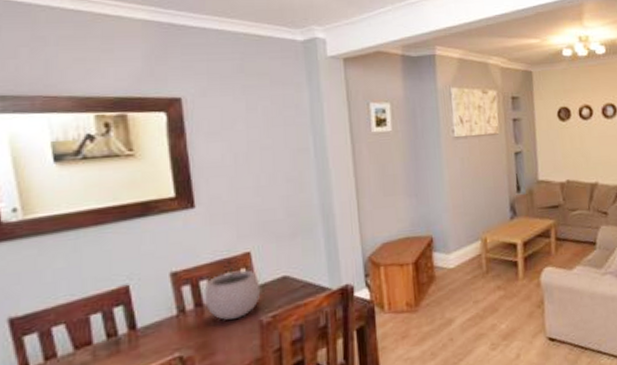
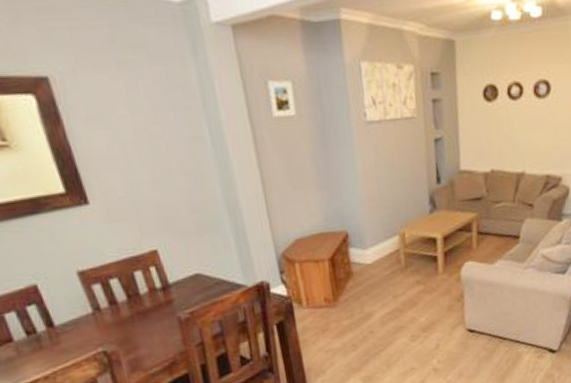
plant pot: present [204,261,261,320] -> none [116,259,175,317]

